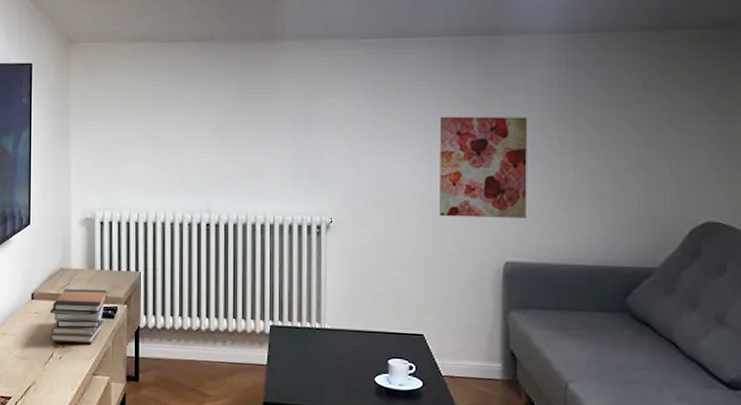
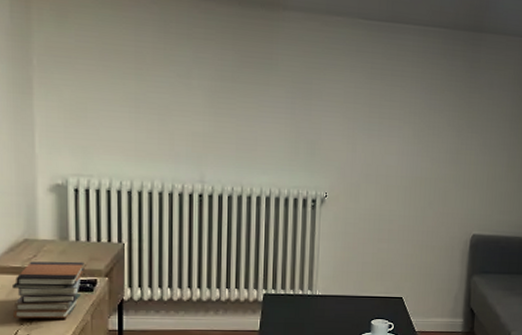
wall art: present [438,116,528,218] -> none [422,103,500,198]

